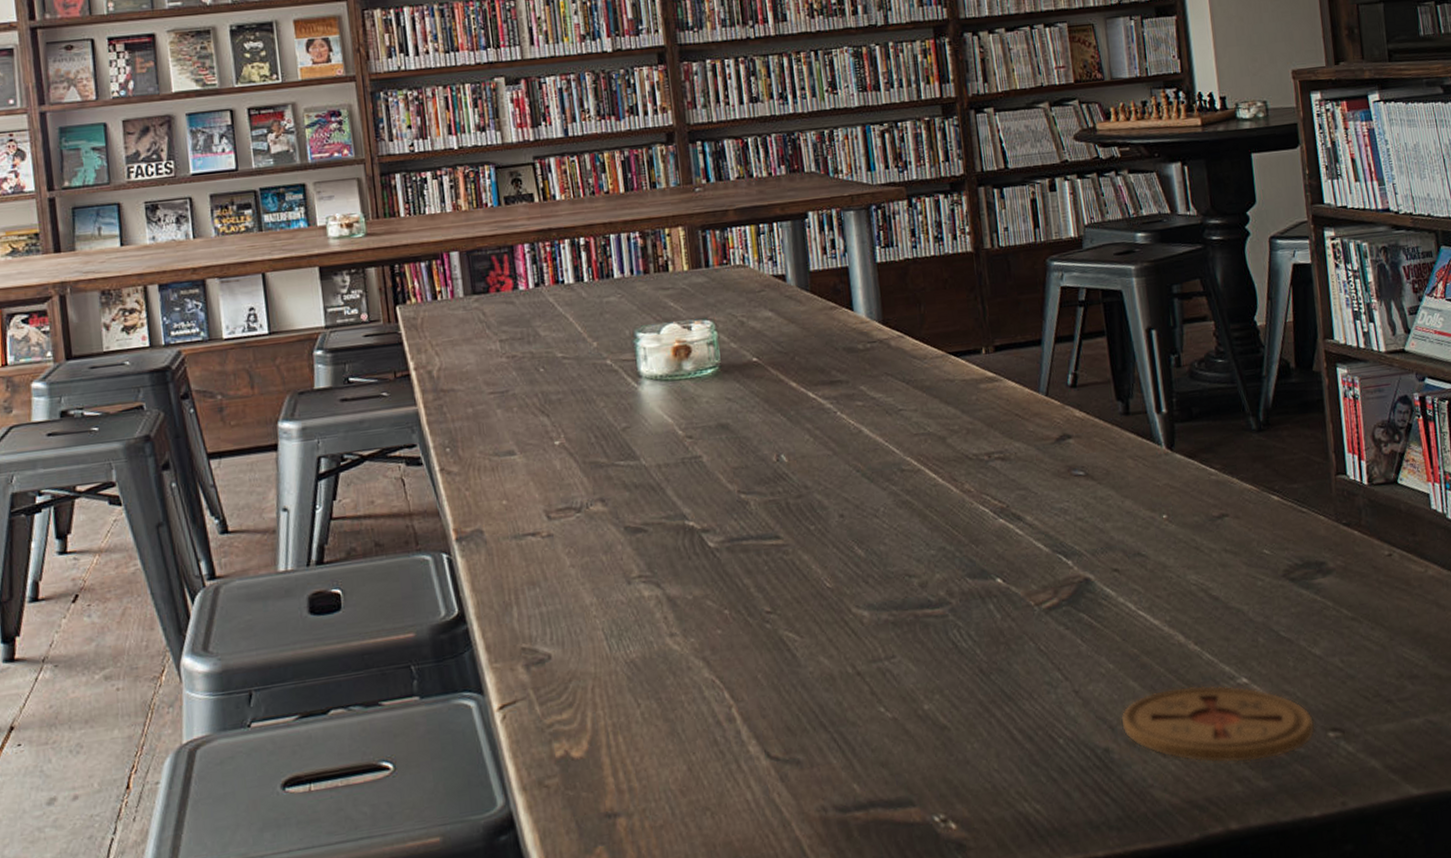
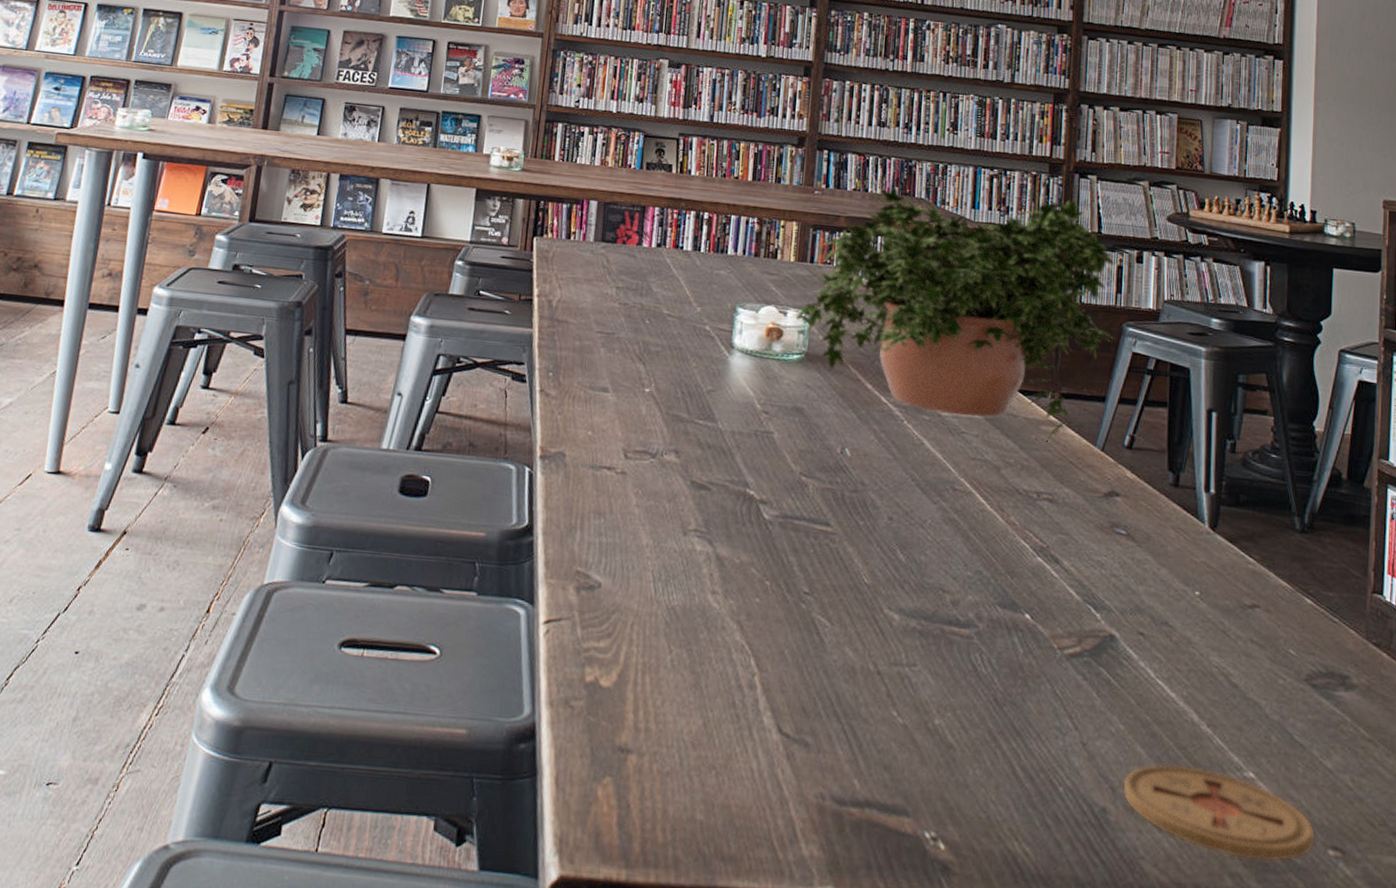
potted plant: none [698,136,1038,398] -> present [793,186,1114,441]

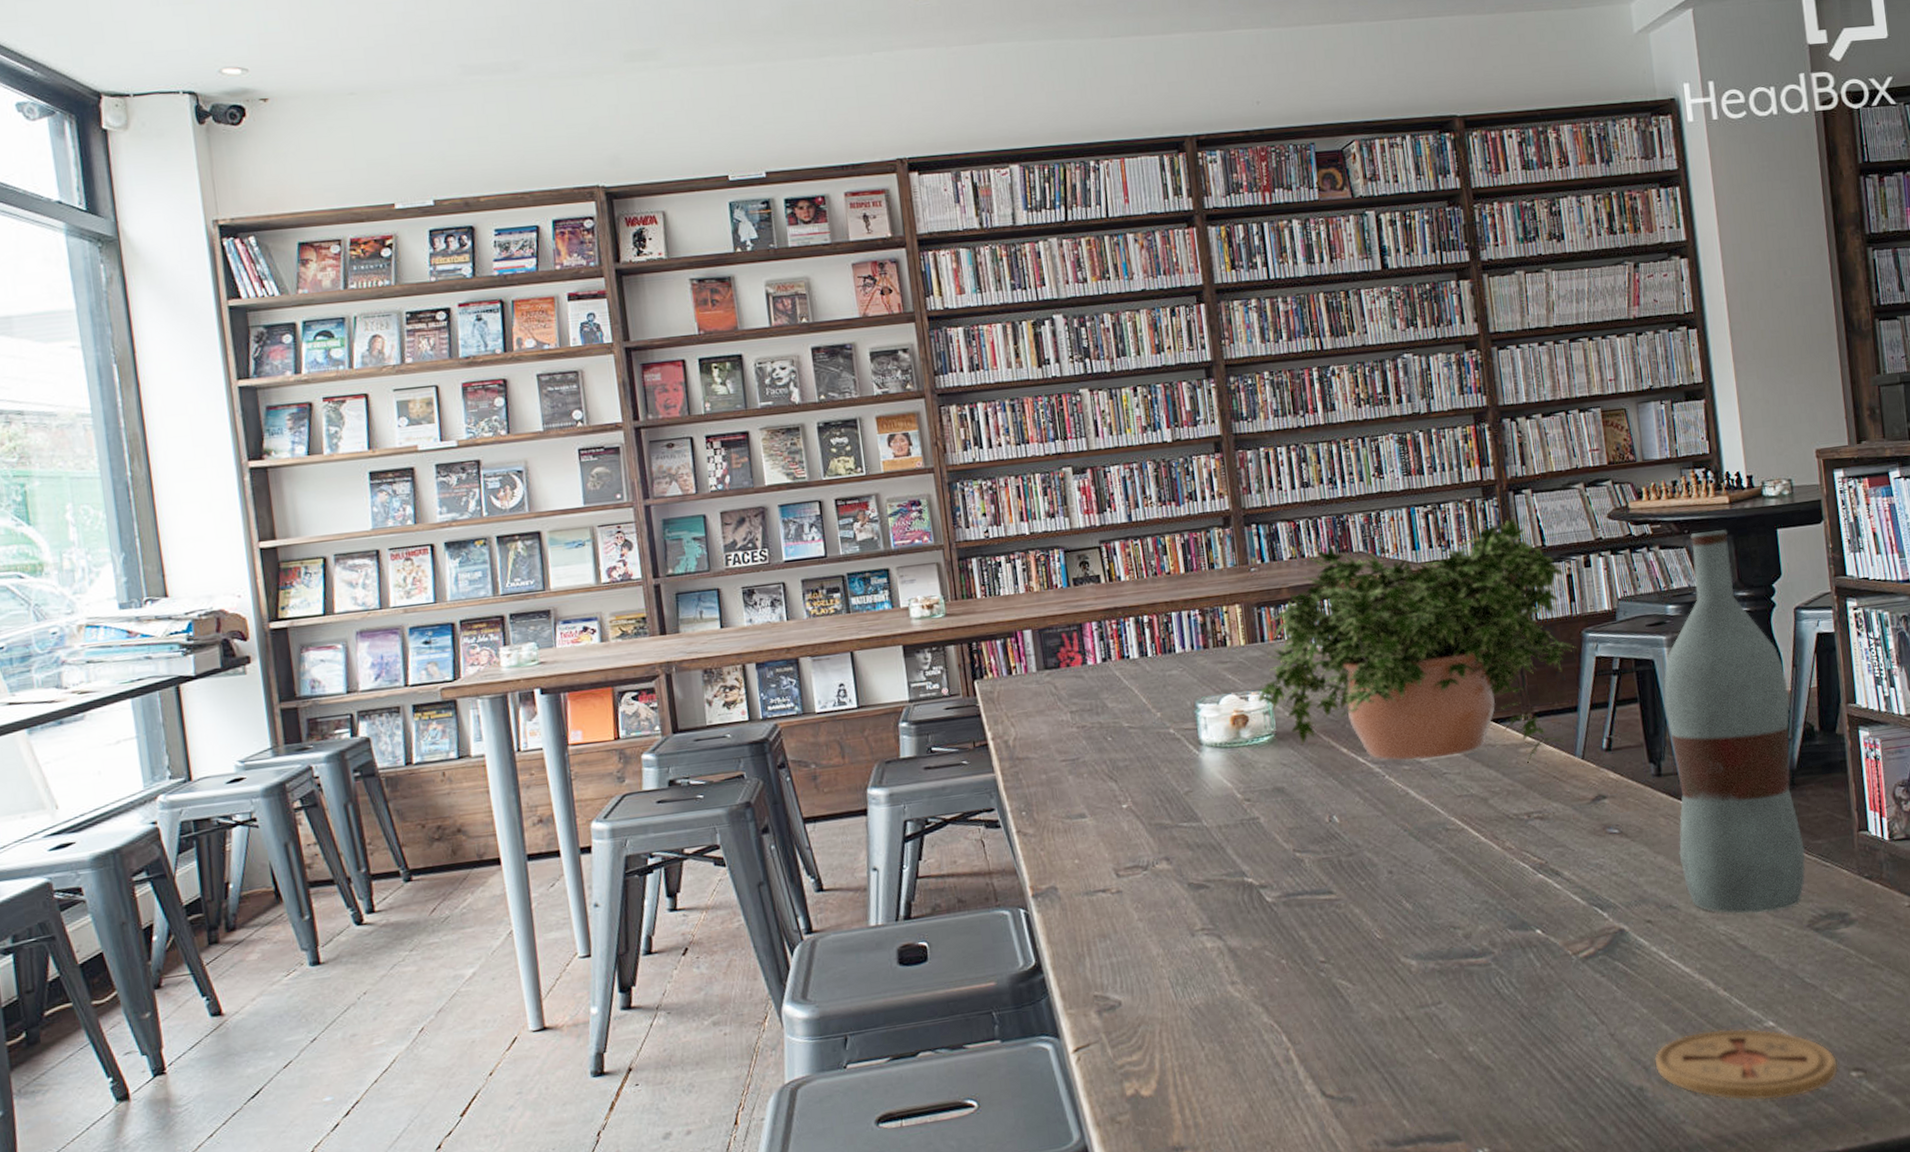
bottle: none [1183,254,1322,656] -> present [1663,530,1806,915]

